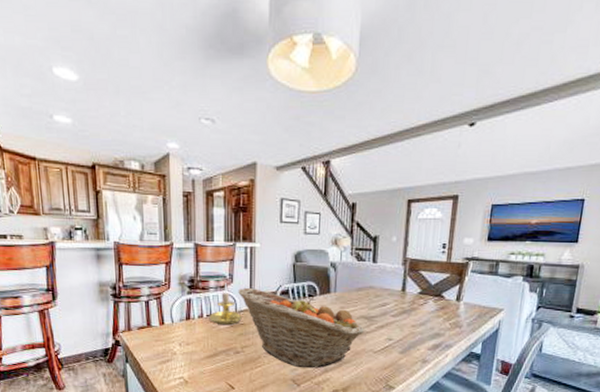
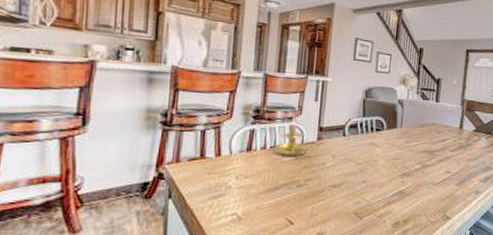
fruit basket: present [238,287,364,368] -> none [306,119,426,201]

